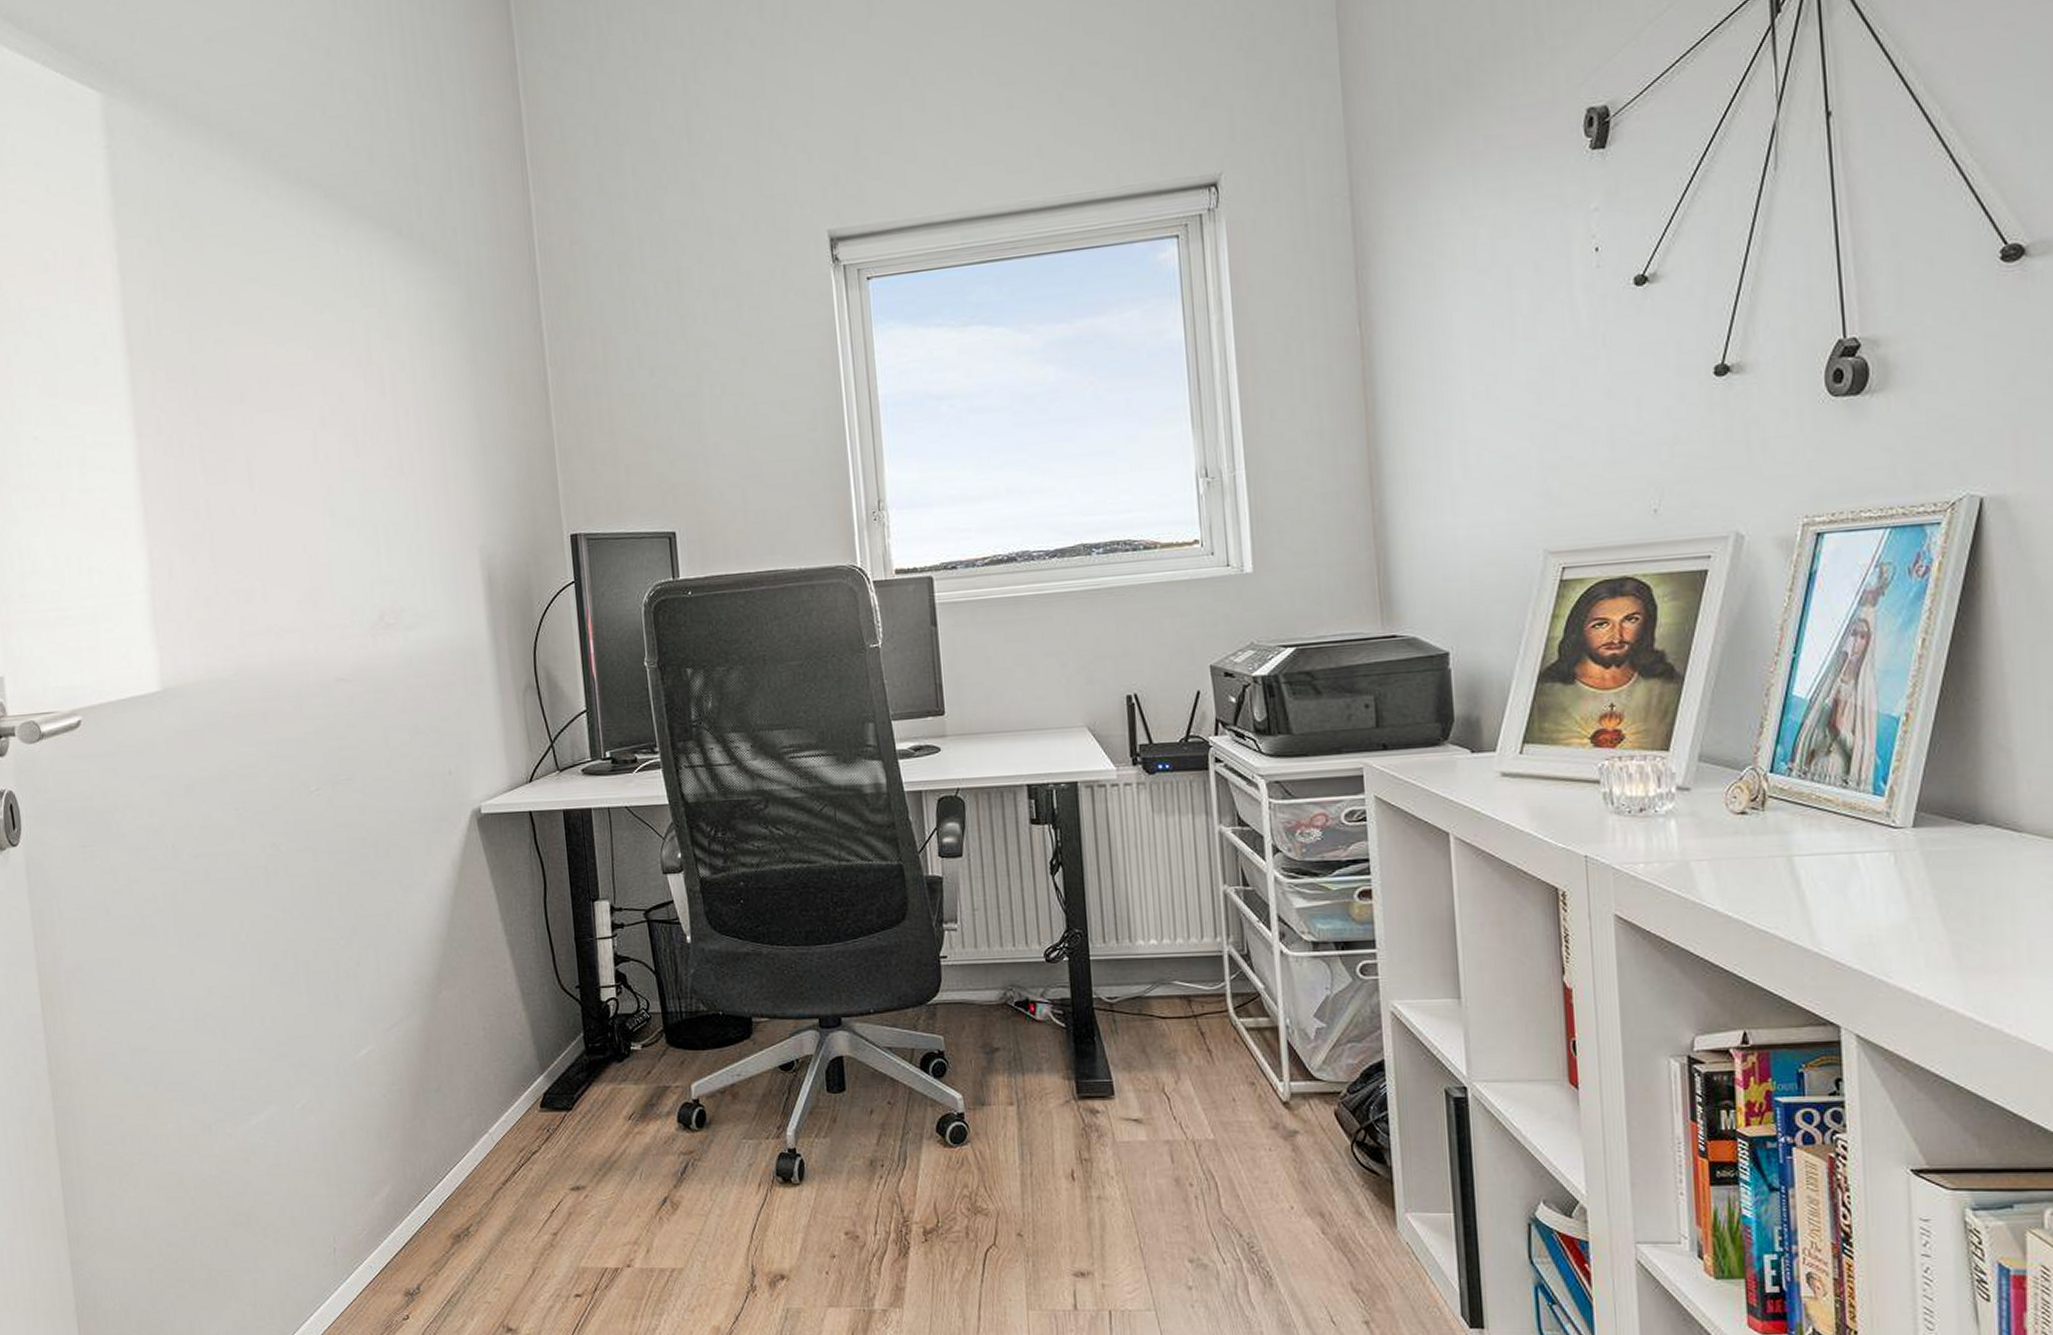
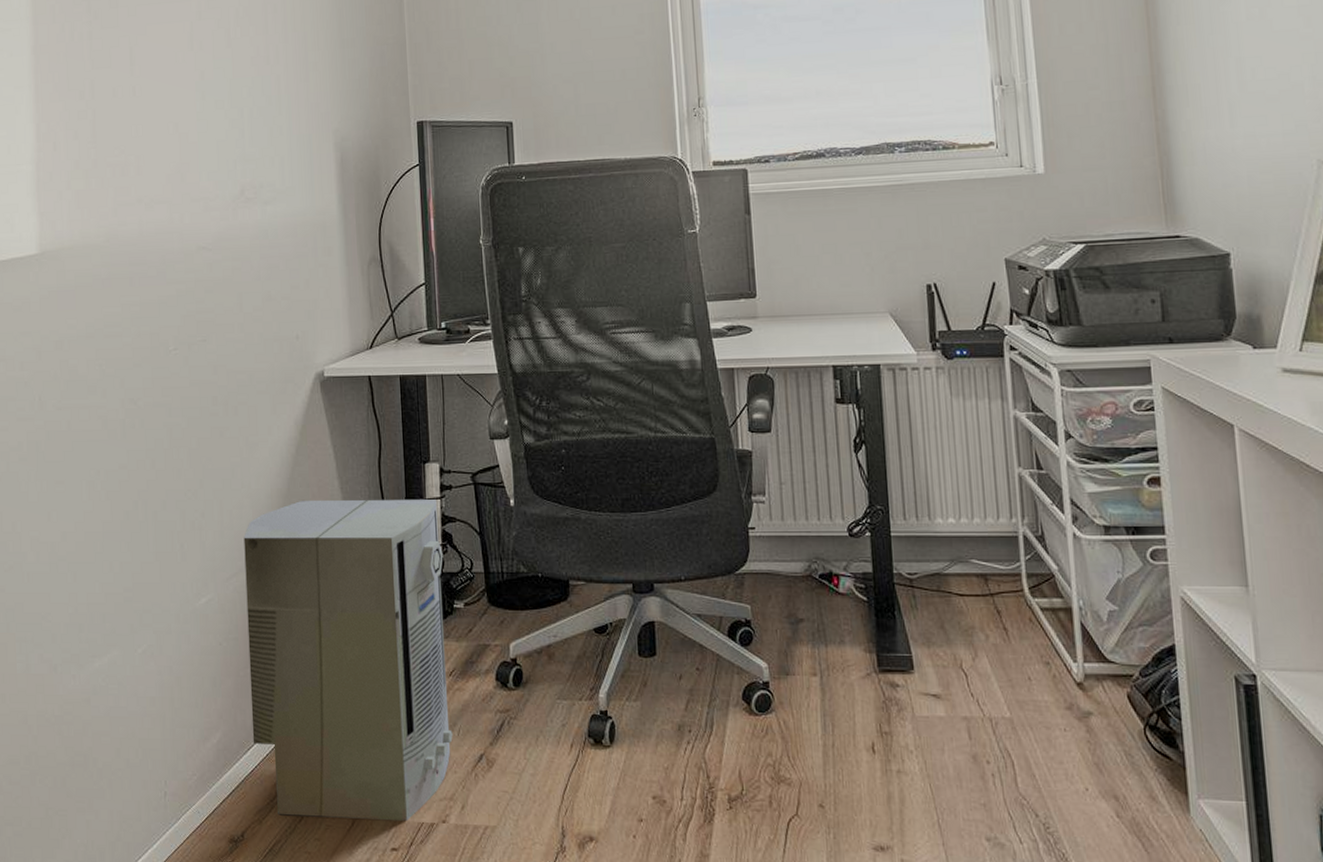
air purifier: none [403,939,635,1268] -> present [244,499,453,822]

